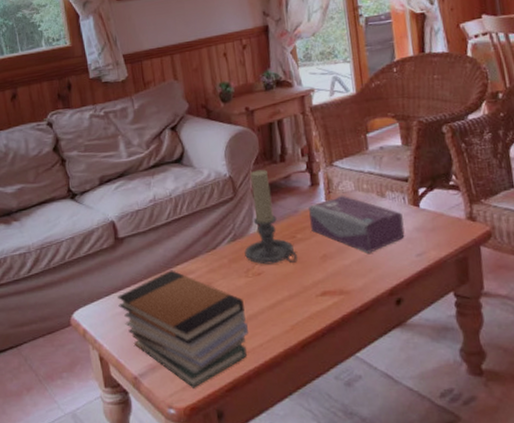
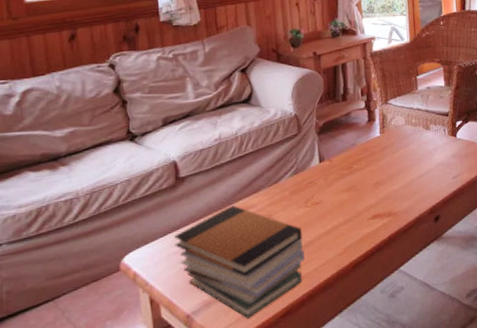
candle holder: present [244,169,297,265] -> none [305,108,353,195]
tissue box: present [309,195,405,253] -> none [365,129,444,179]

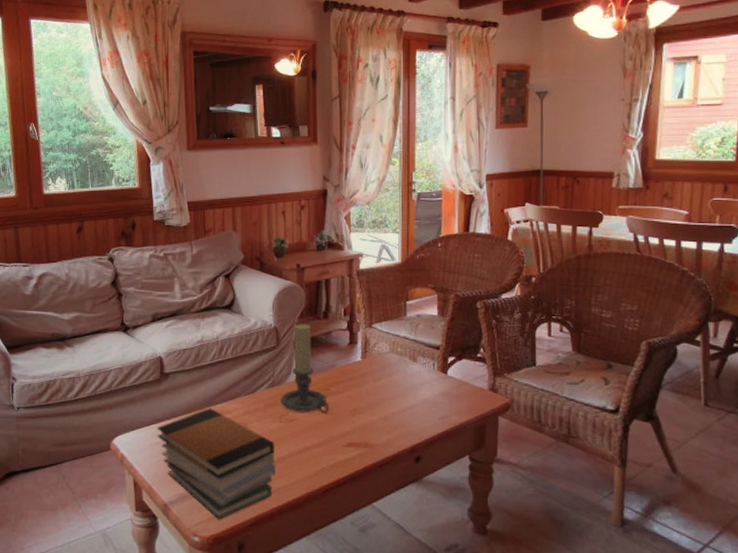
candle holder: none [305,108,353,195] -> present [281,324,329,414]

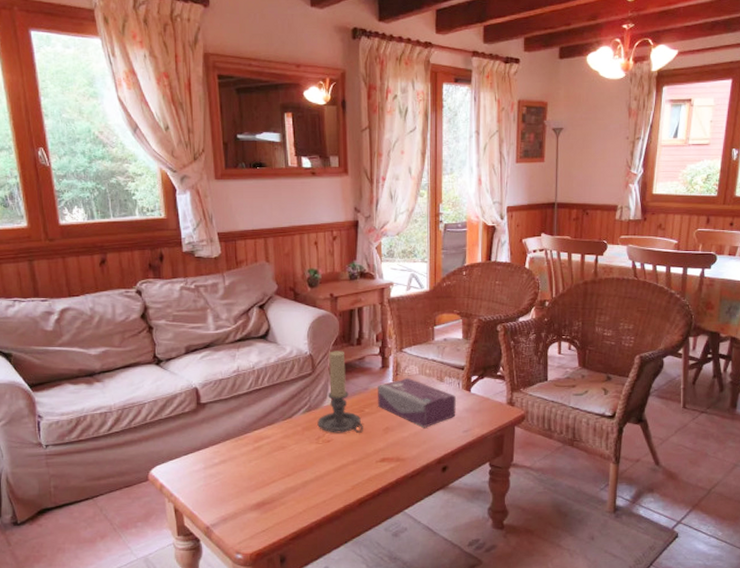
book stack: present [157,408,275,520] -> none [196,434,314,537]
tissue box: none [345,355,432,412] -> present [378,377,457,428]

